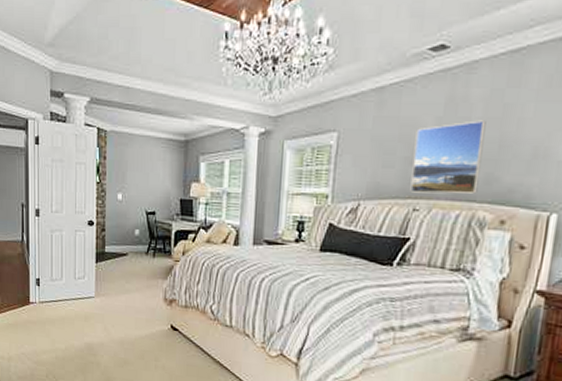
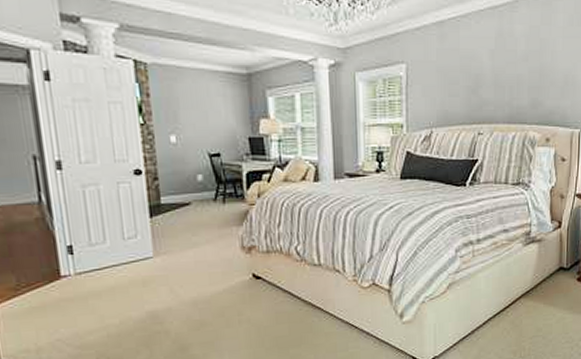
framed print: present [410,120,486,194] -> none [474,53,529,118]

